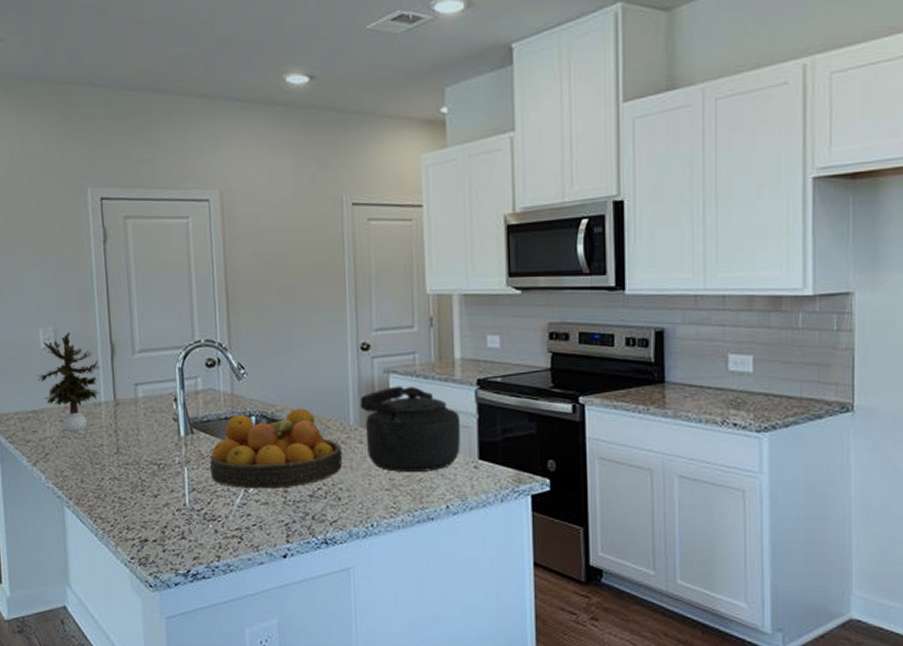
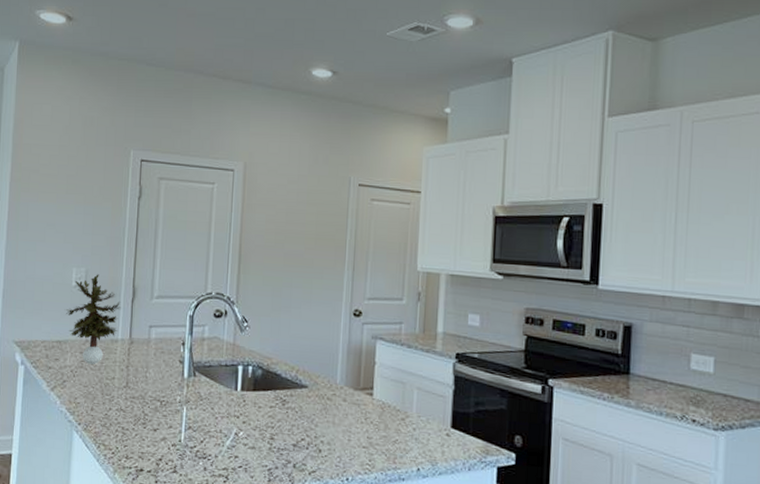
fruit bowl: present [209,408,343,489] -> none [206,363,327,435]
kettle: present [359,386,461,473] -> none [347,352,438,434]

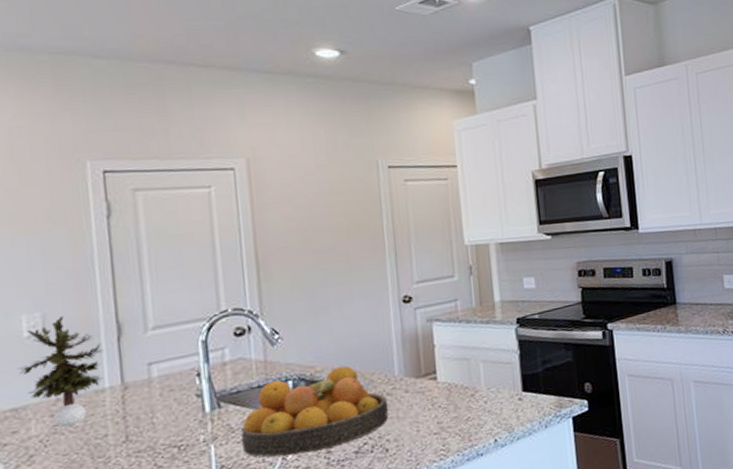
fruit bowl: none [206,363,327,435] -> present [241,365,389,458]

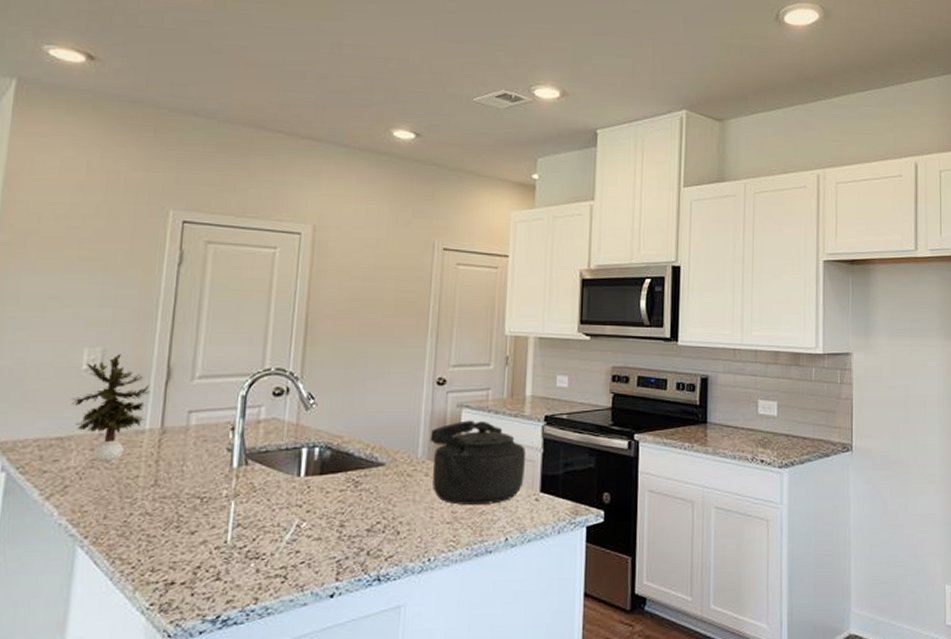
fruit bowl: present [241,365,389,458] -> none [260,440,407,524]
kettle: none [404,332,505,415] -> present [429,420,527,506]

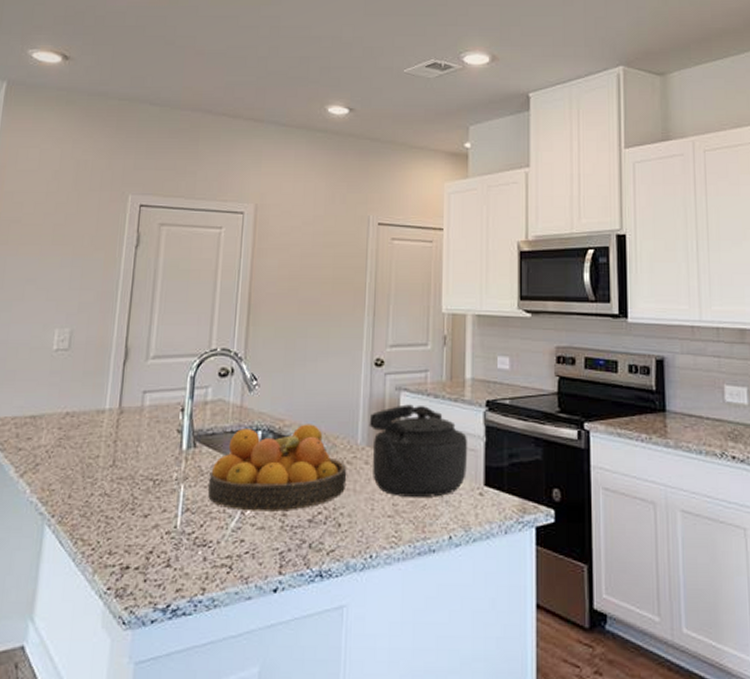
potted plant: present [71,354,151,464] -> none [43,335,110,443]
fruit bowl: none [260,440,407,524] -> present [207,424,347,512]

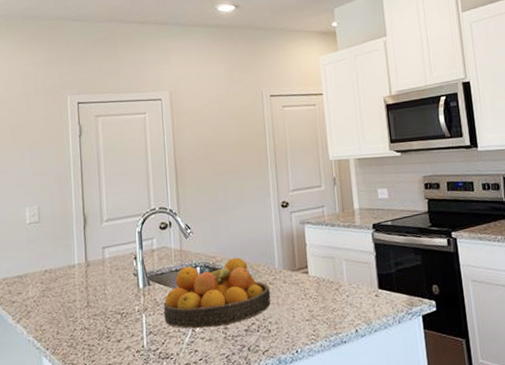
kettle: present [369,404,468,498] -> none [282,233,364,305]

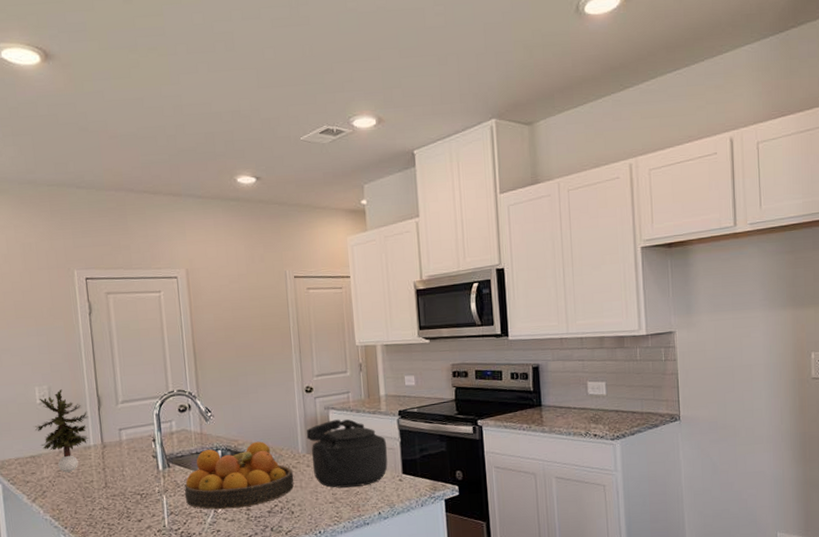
potted plant: none [23,209,75,293] -> present [34,389,89,473]
kettle: none [282,233,364,305] -> present [306,419,388,488]

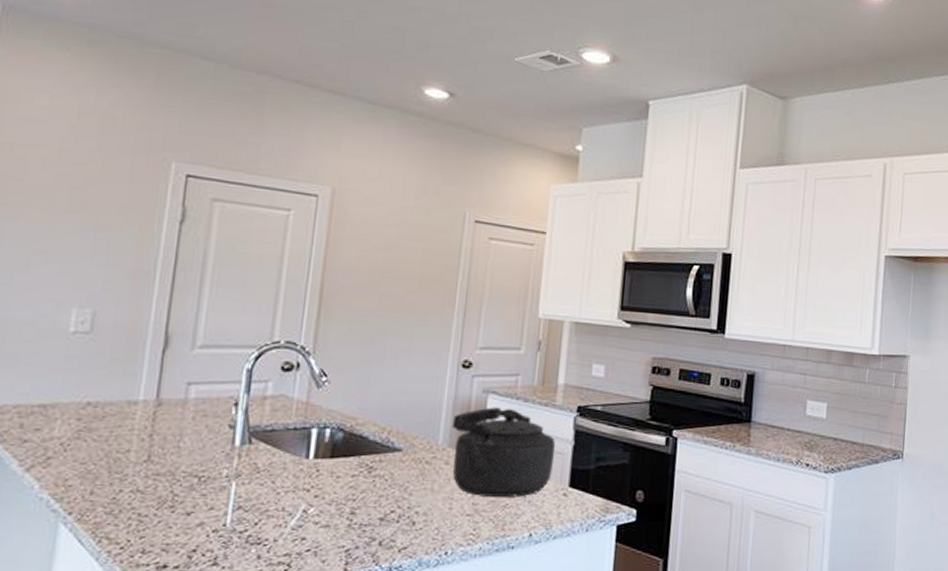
potted plant: present [34,389,89,473] -> none [56,317,146,436]
fruit bowl: present [184,441,294,510] -> none [264,423,425,510]

